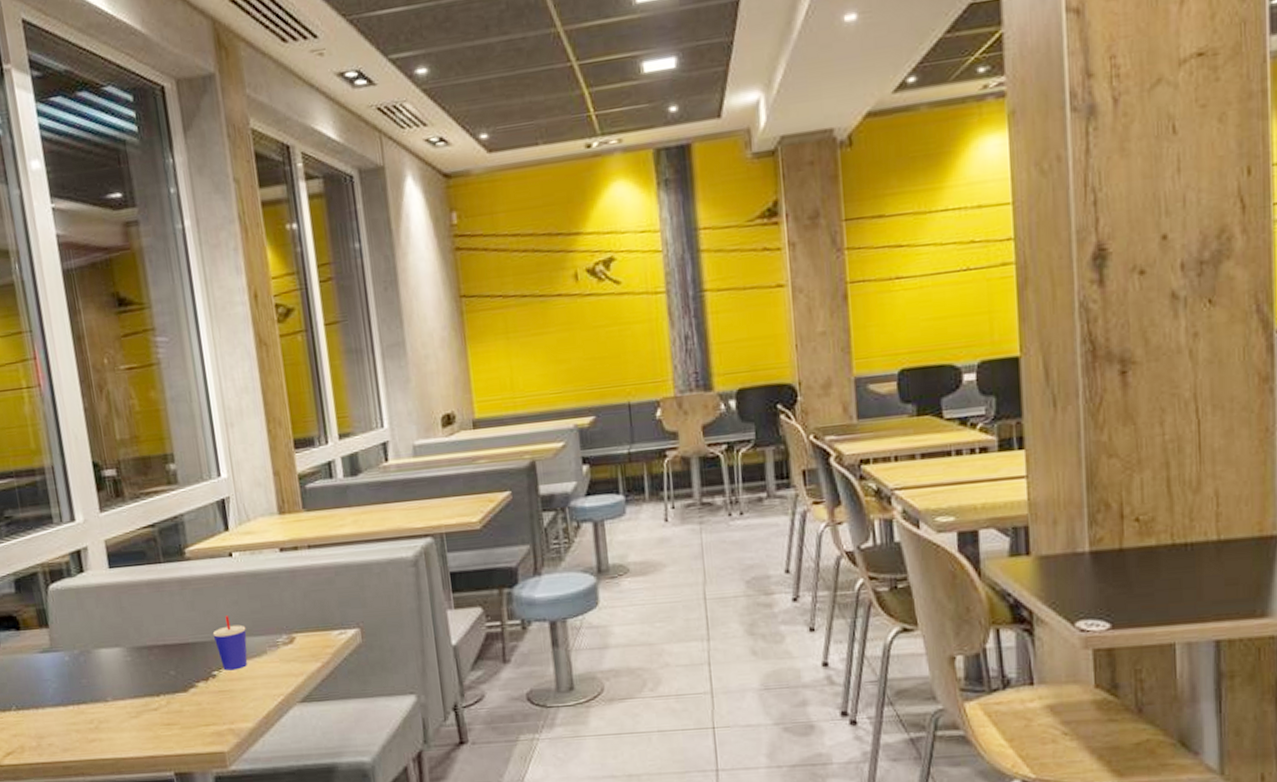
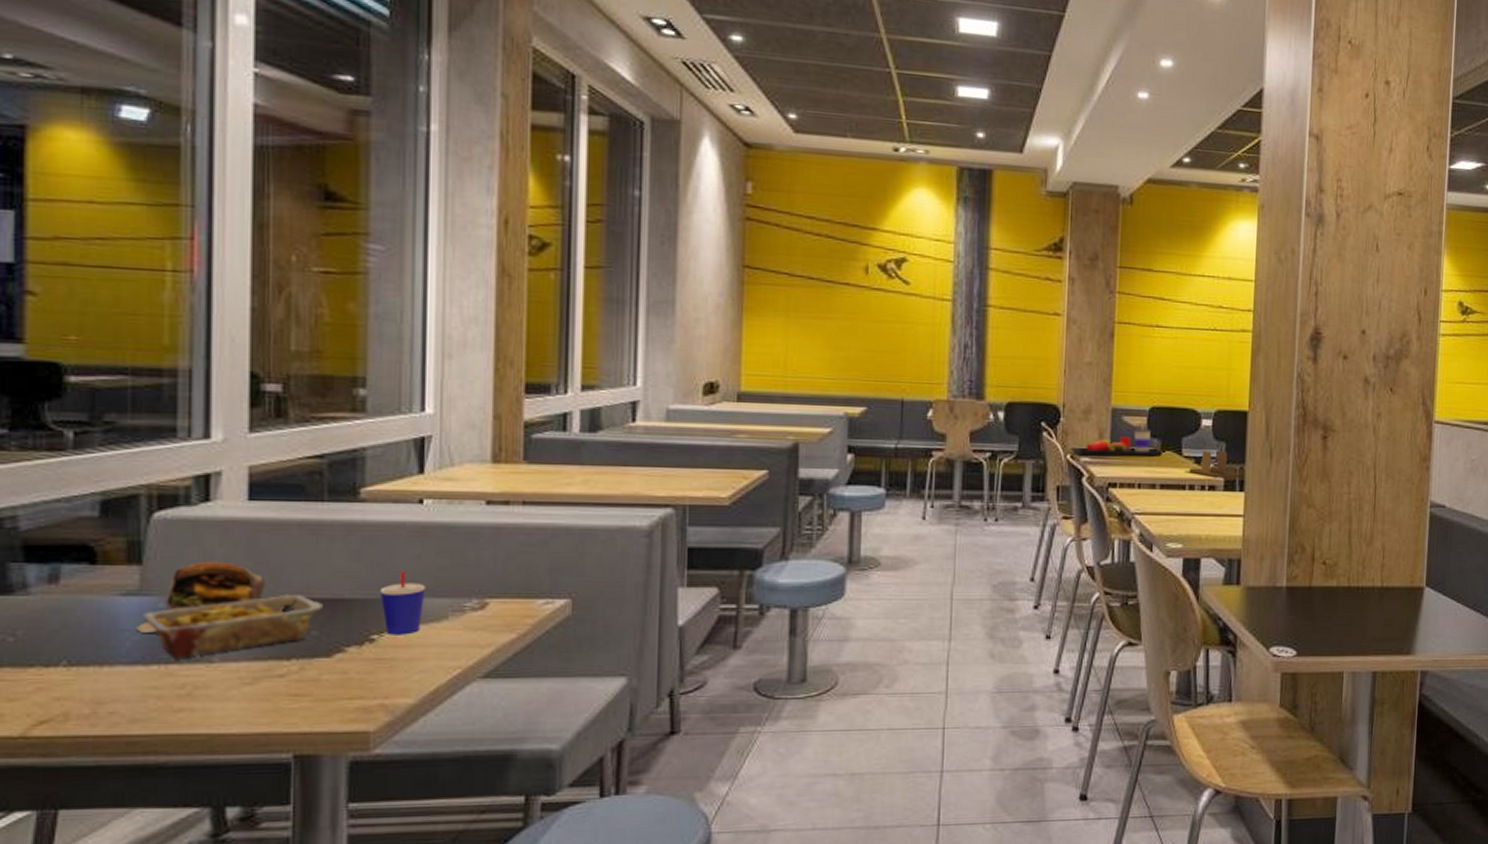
burger: none [52,619,149,682] -> present [134,561,286,634]
french fries: none [56,642,175,701] -> present [142,594,323,660]
food tray: none [813,384,921,435] -> present [1071,418,1164,457]
napkin holder: none [947,407,1022,439] -> present [1184,451,1244,479]

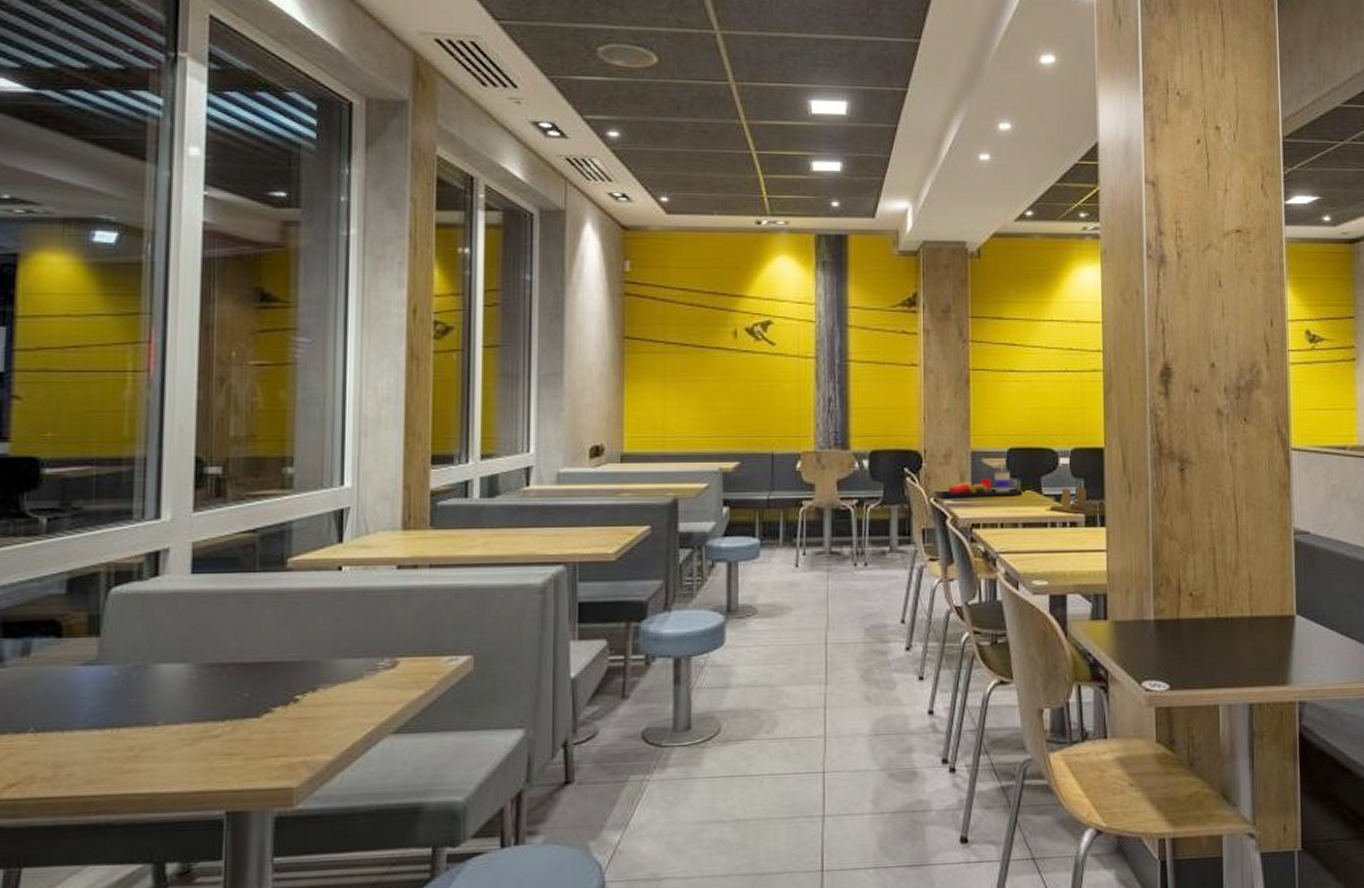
burger: present [134,561,286,634] -> none [92,631,222,700]
french fries: present [142,594,323,660] -> none [99,659,254,724]
beverage cup: present [379,571,426,635] -> none [303,634,344,695]

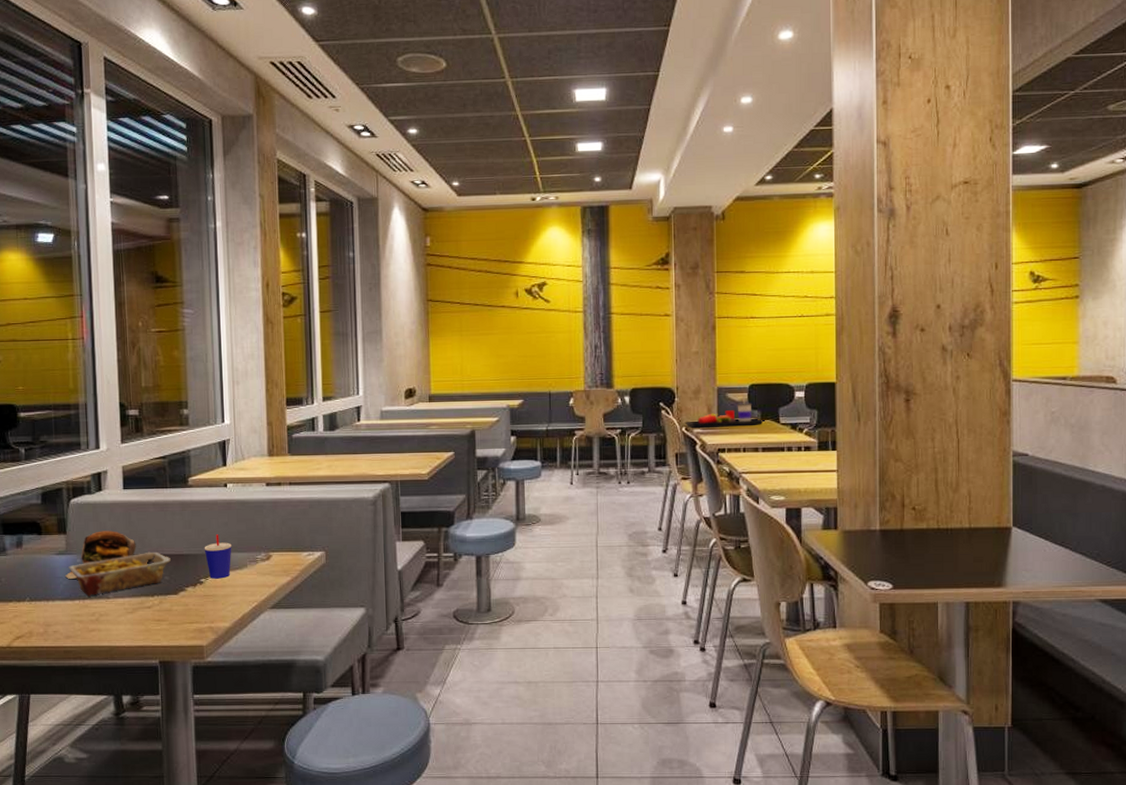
burger: none [92,631,222,700] -> present [64,530,149,580]
french fries: none [99,659,254,724] -> present [68,551,171,597]
beverage cup: none [303,634,344,695] -> present [204,534,232,579]
napkin holder: present [1045,488,1104,515] -> none [782,418,835,441]

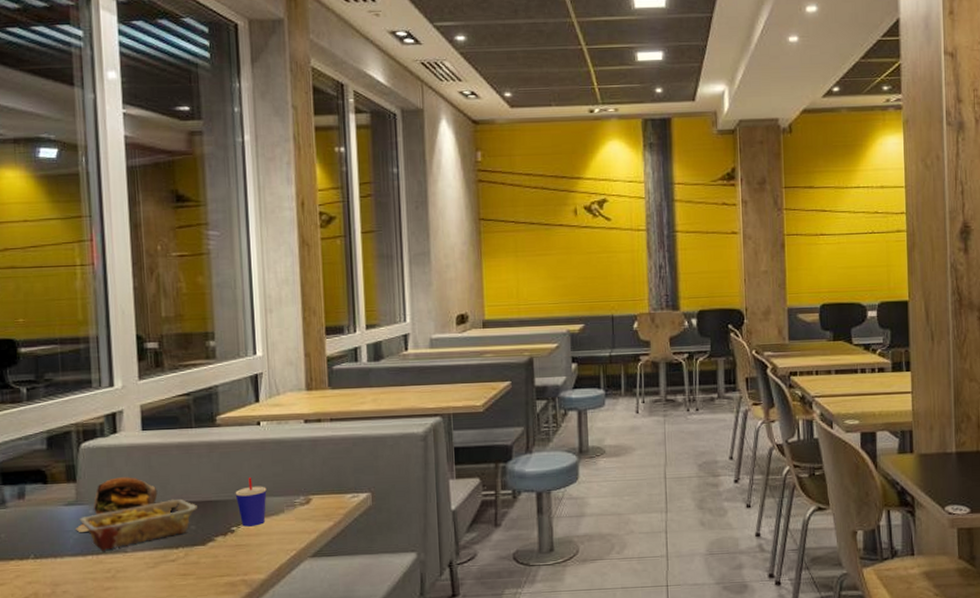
food tray: present [685,394,764,428] -> none [755,315,836,351]

